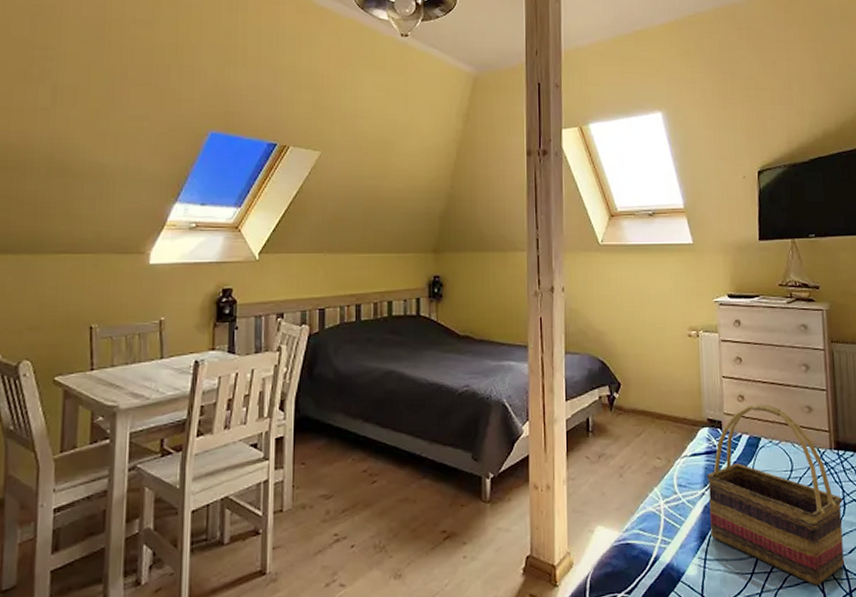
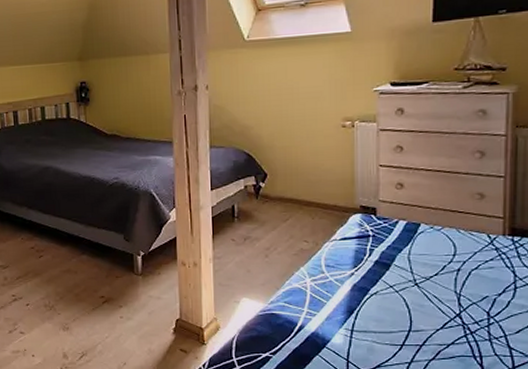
woven basket: present [707,404,844,587] -> none [357,191,513,361]

